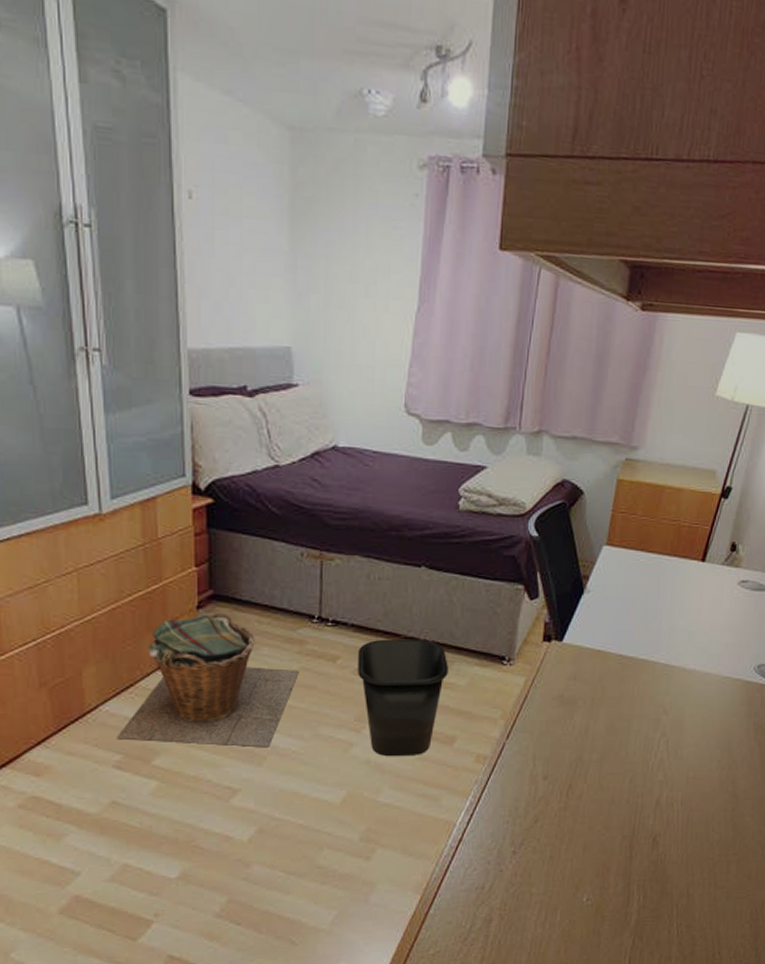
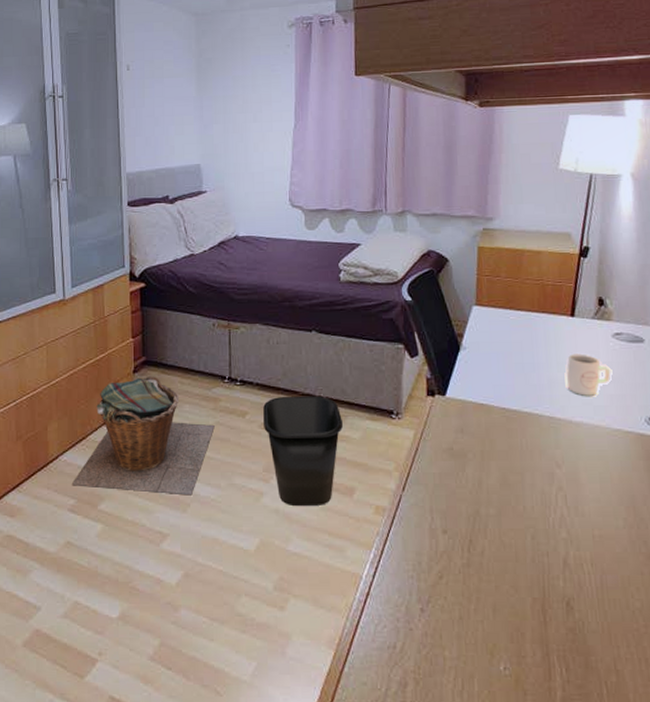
mug: none [687,600,731,644] -> present [567,353,611,396]

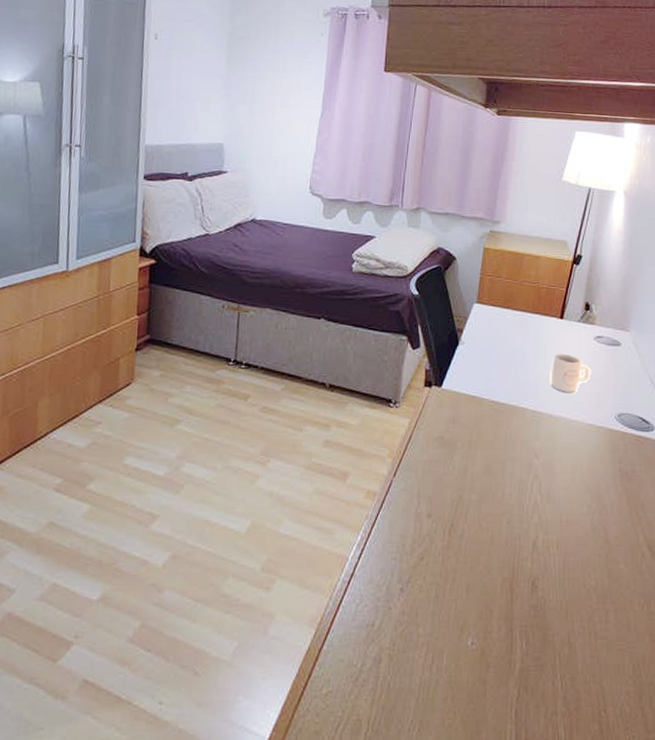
laundry basket: present [71,376,215,496] -> none [59,355,216,477]
waste bin: present [263,395,344,505] -> none [265,381,343,489]

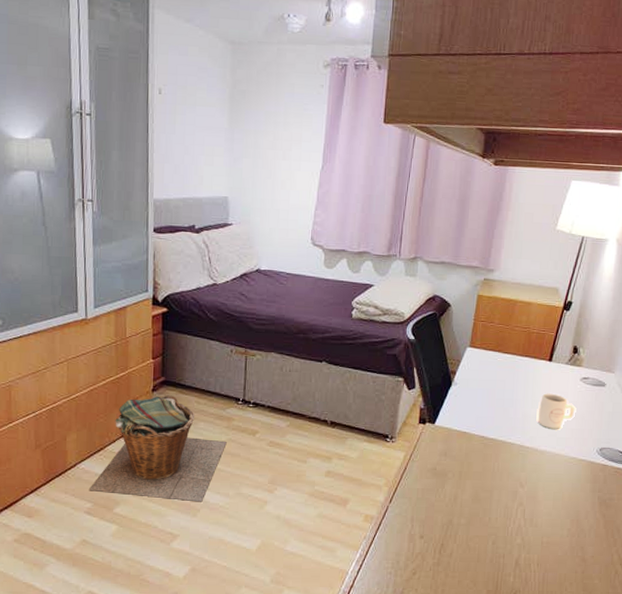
laundry basket: none [59,355,216,477] -> present [88,395,227,502]

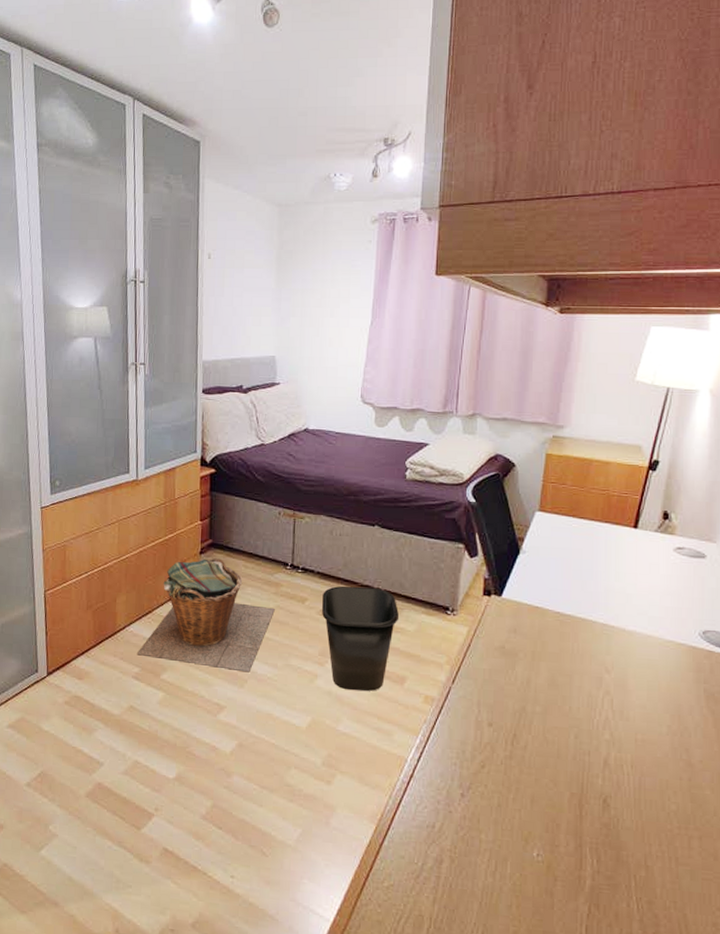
waste bin: none [272,418,344,513] -> present [322,586,400,691]
mug: present [538,393,575,429] -> none [624,564,669,607]

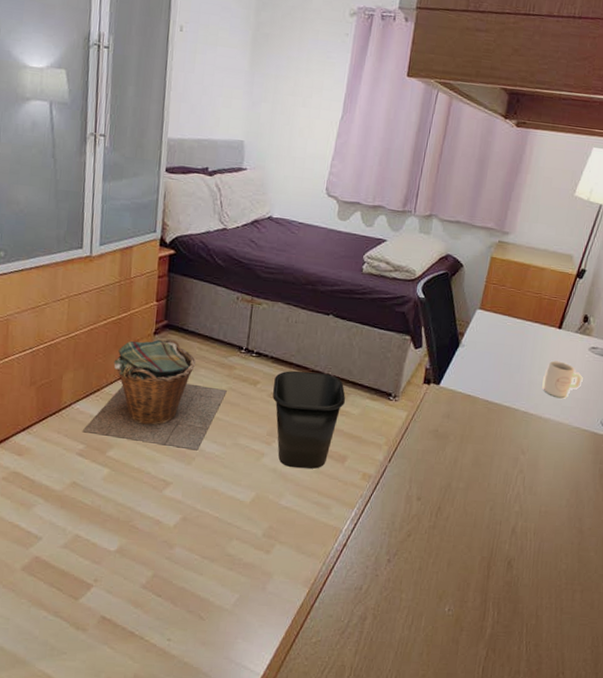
mug: none [624,564,669,607] -> present [544,360,582,398]

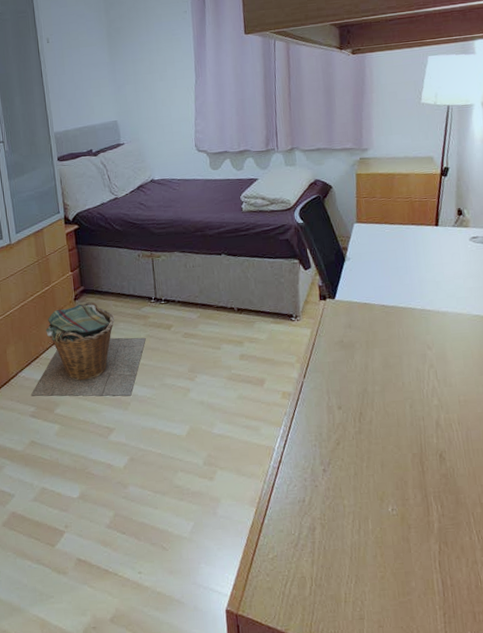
waste bin: present [273,370,346,469] -> none [185,307,253,397]
mug: present [544,360,582,398] -> none [433,256,470,290]

